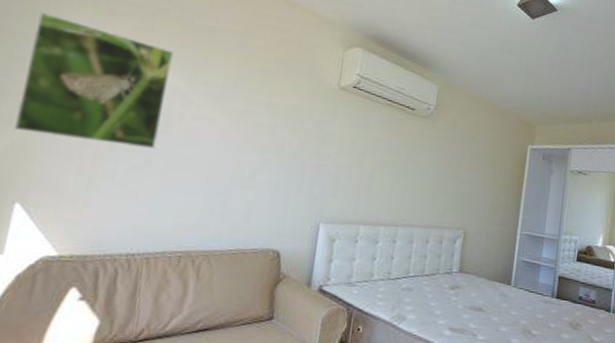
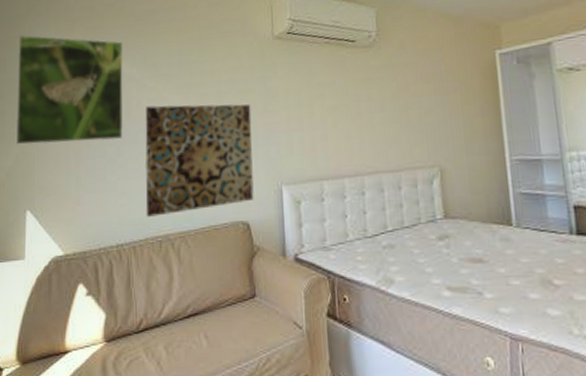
wall art: none [167,122,304,233] -> present [145,104,254,217]

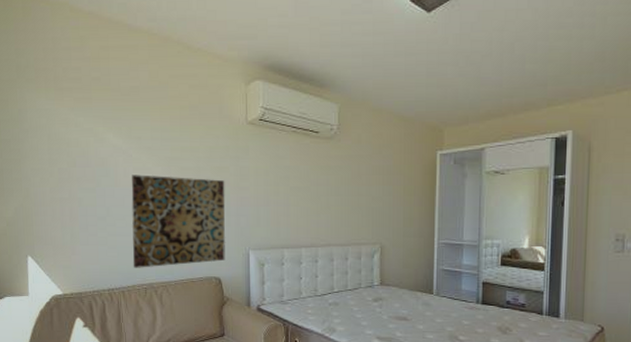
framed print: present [15,35,124,145] -> none [11,99,112,202]

